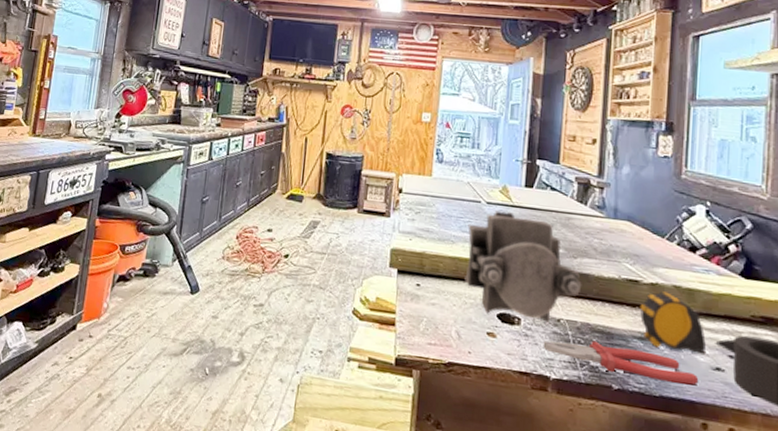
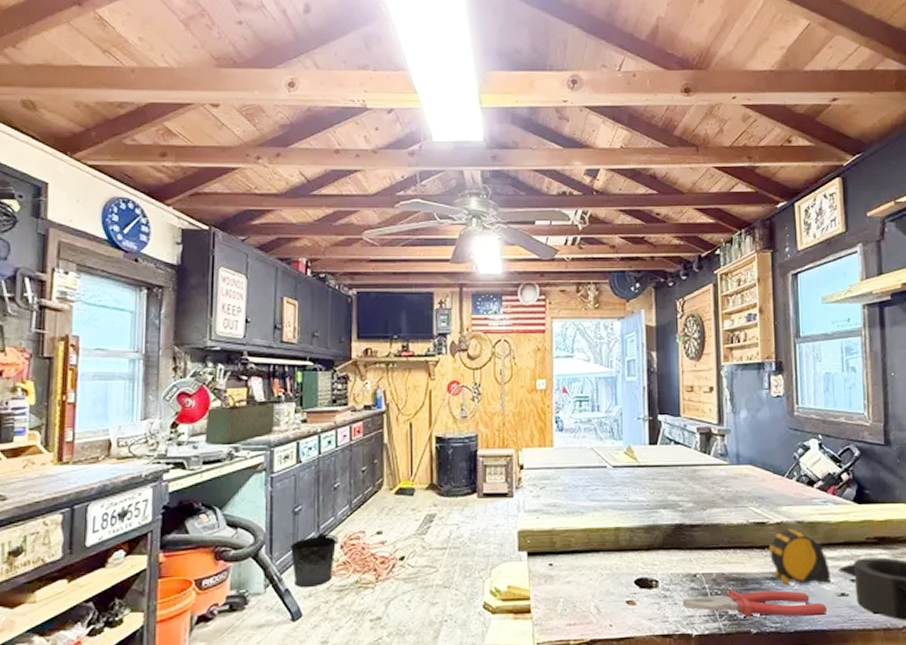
toolbox: none [139,100,197,138] -> present [204,399,275,445]
bucket: none [196,223,236,268] -> present [291,533,339,588]
clamp: present [465,210,582,323] -> none [596,473,714,582]

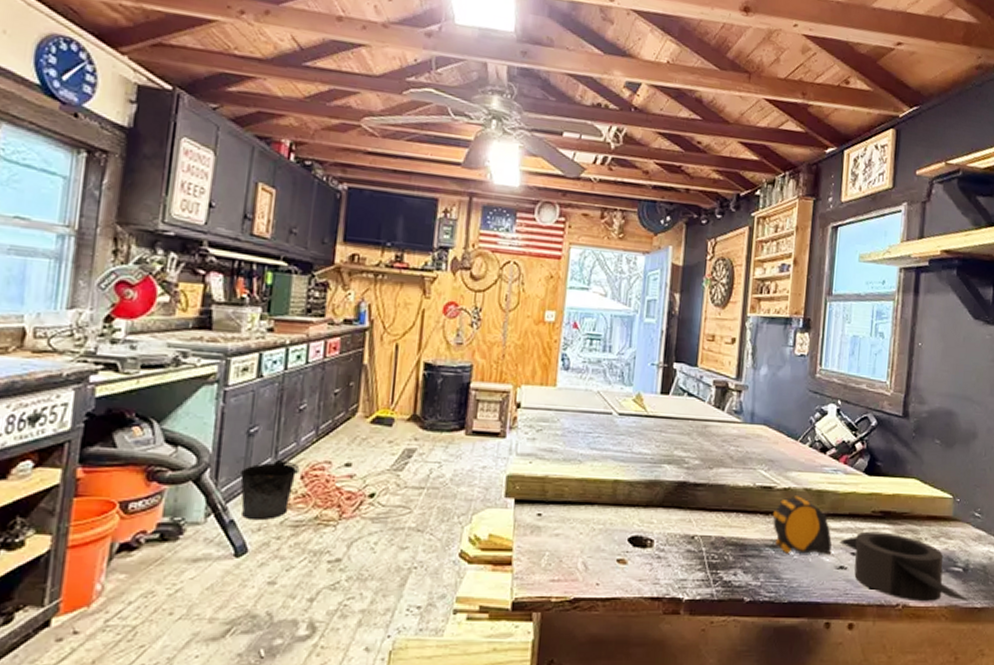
toolbox: present [204,399,275,445] -> none [145,296,237,349]
pliers: present [682,589,828,618] -> none [676,554,824,588]

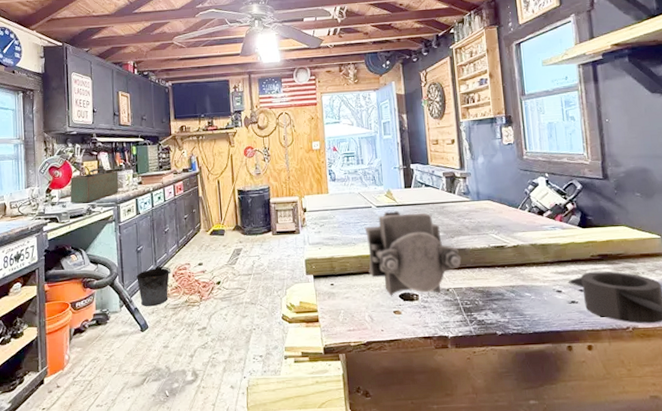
toolbox: none [145,296,237,349] -> present [70,168,119,204]
clamp: none [593,422,717,541] -> present [364,211,462,296]
tape measure: present [710,496,832,554] -> none [462,250,562,296]

